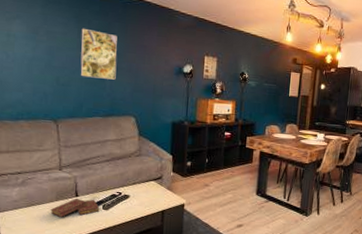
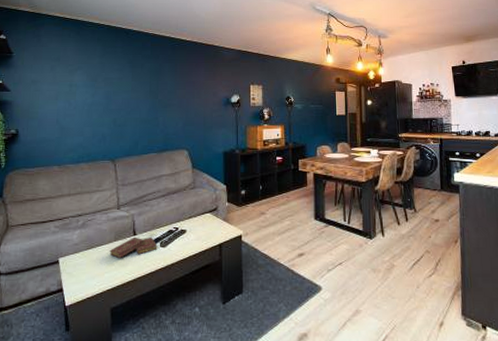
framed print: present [80,28,117,80] -> none [135,71,168,116]

